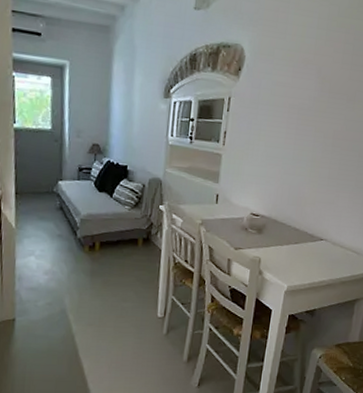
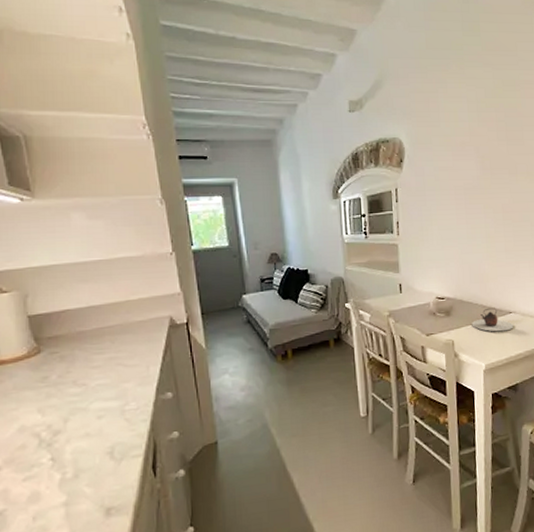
teapot: none [281,231,323,257] -> present [471,307,514,332]

